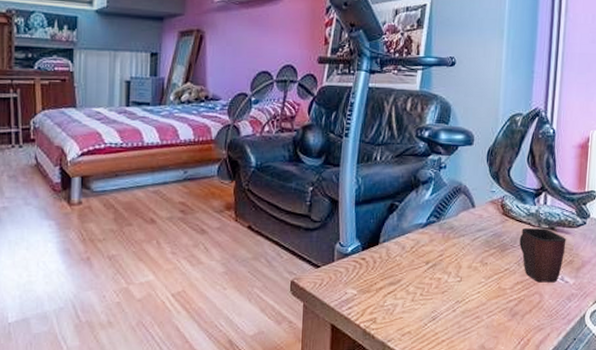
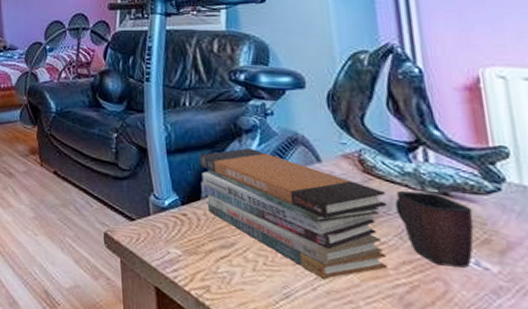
book stack: none [380,197,515,302] -> present [198,147,388,279]

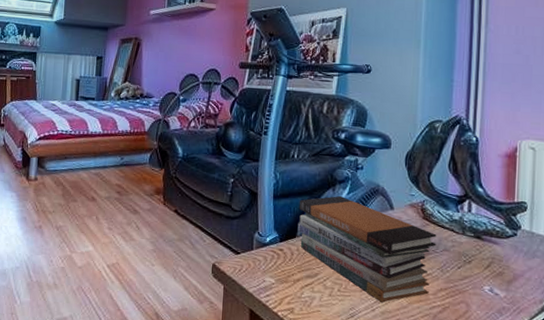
mug: present [395,191,474,268] -> none [442,234,495,294]

